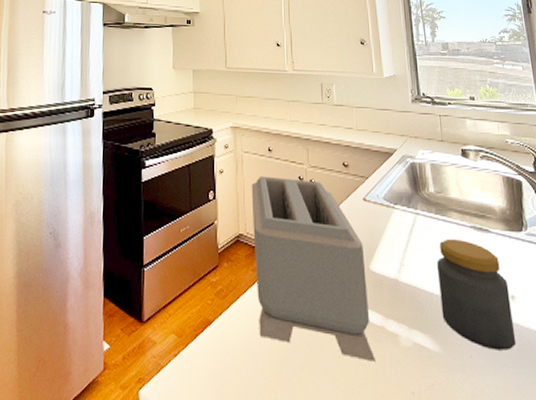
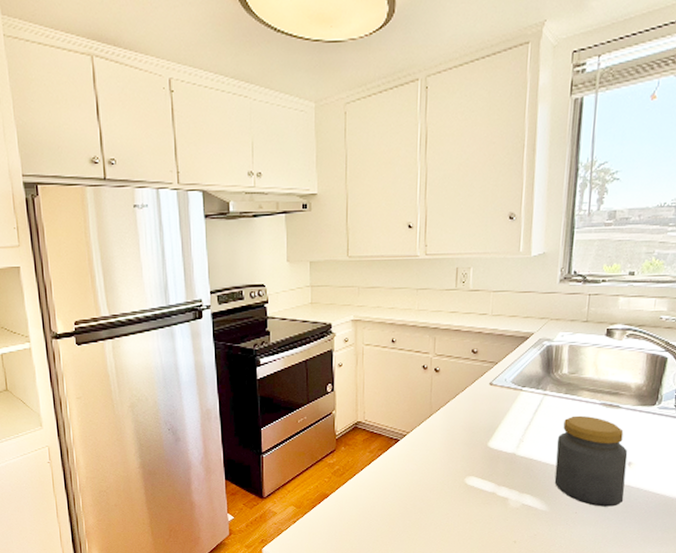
toaster: present [251,175,376,362] -> none [371,367,484,520]

